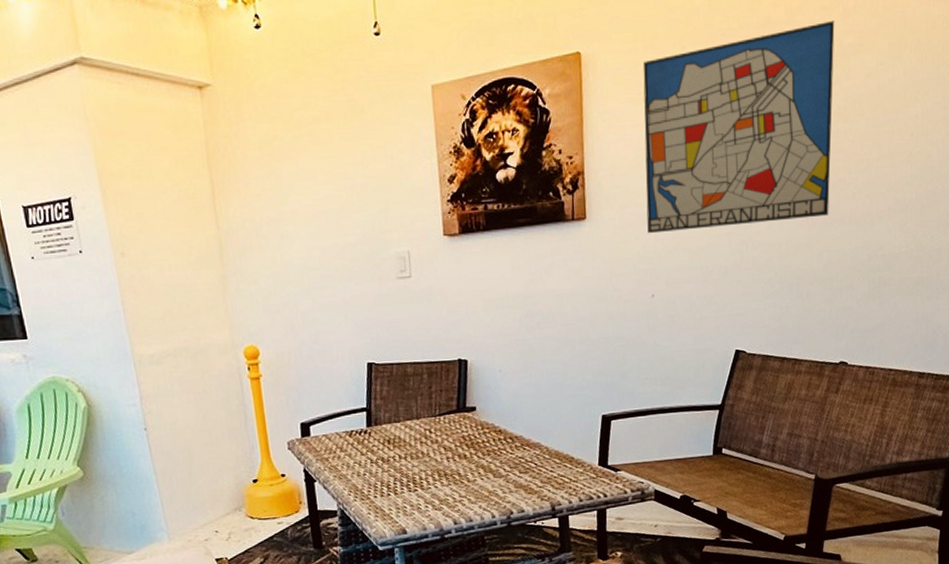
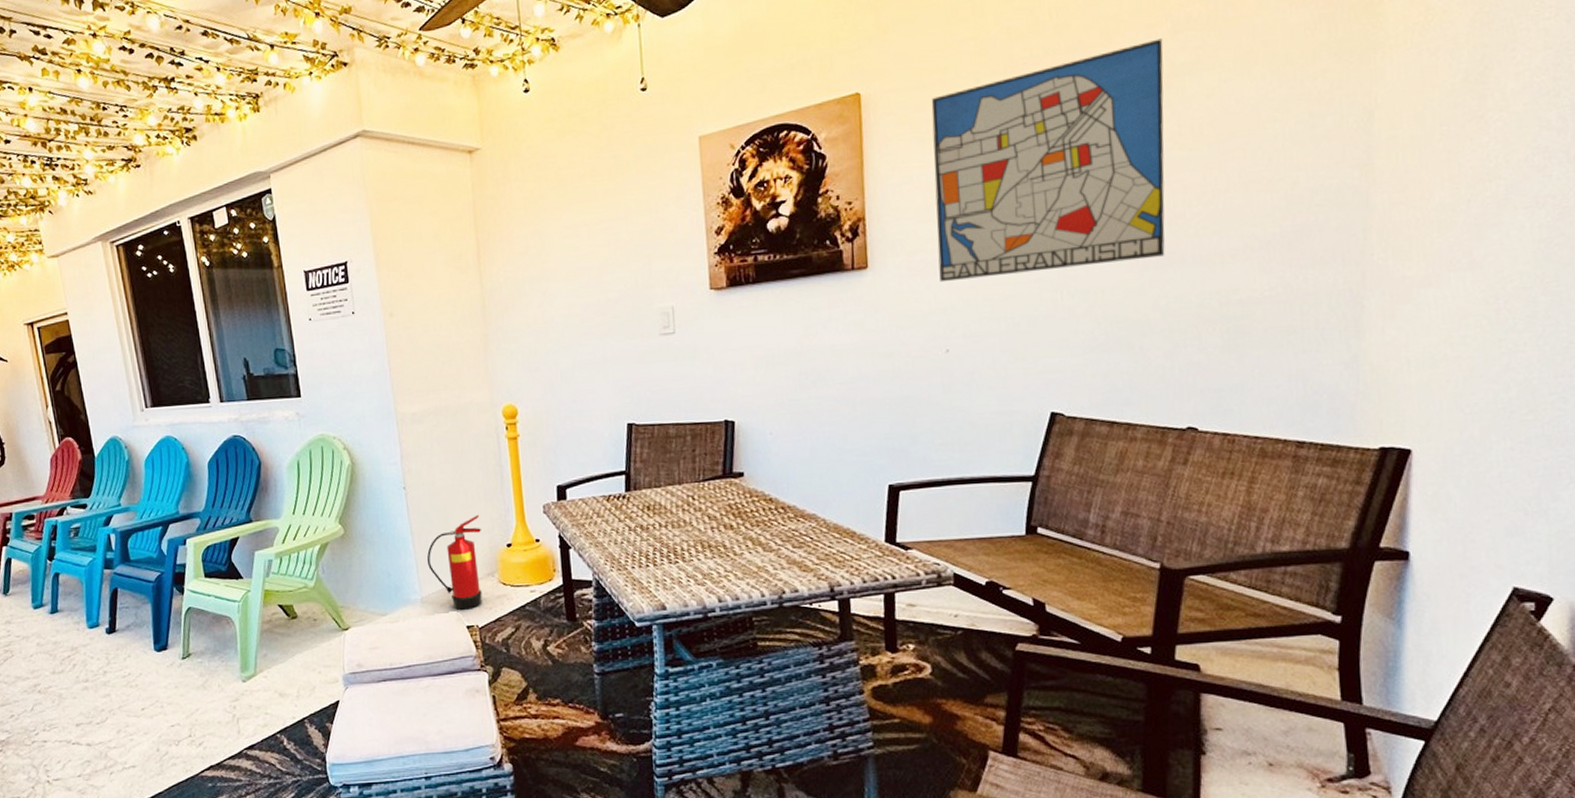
fire extinguisher: none [172,452,231,545] -> present [426,514,483,611]

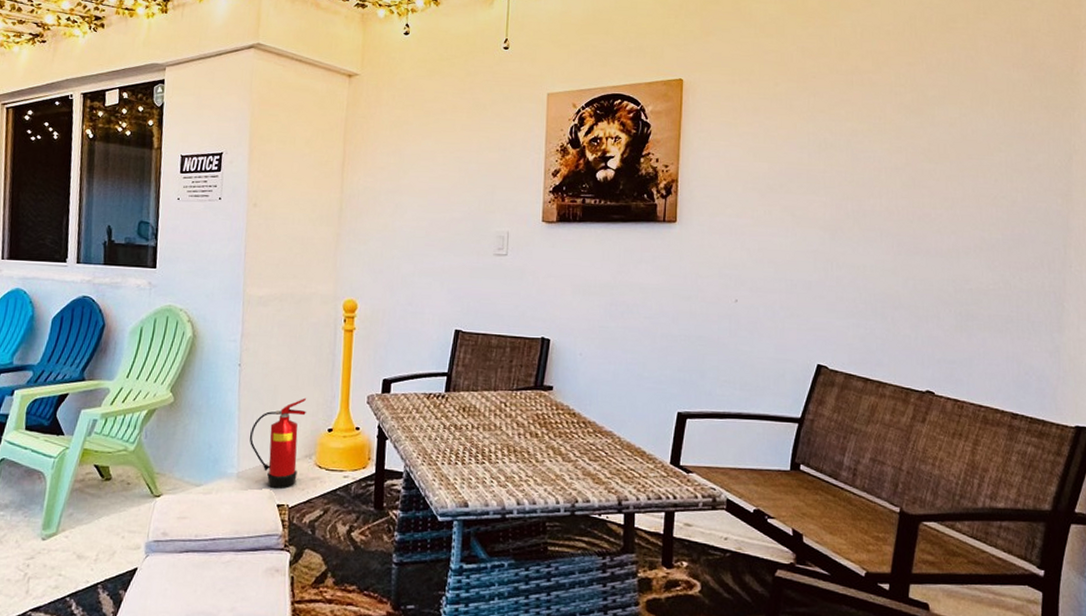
wall art: present [931,38,1165,283] -> none [735,74,919,246]

